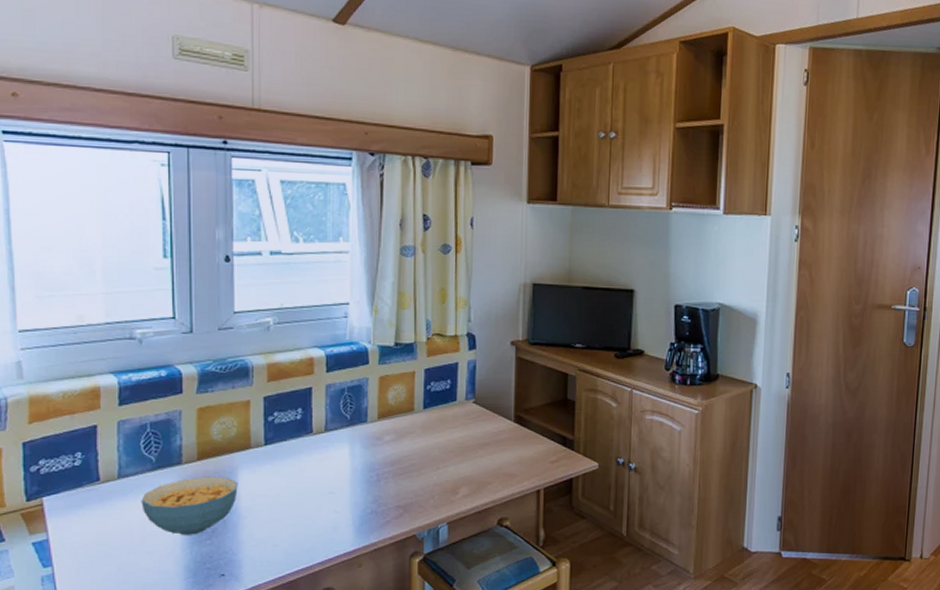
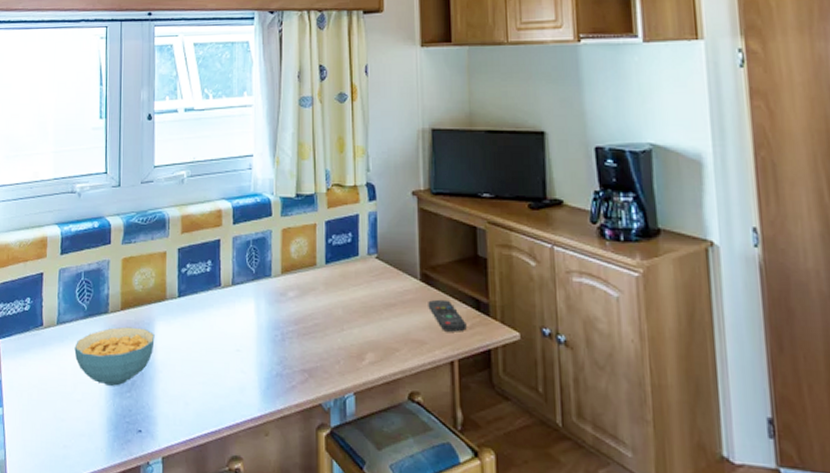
remote control: none [520,437,553,465] -> present [428,299,467,332]

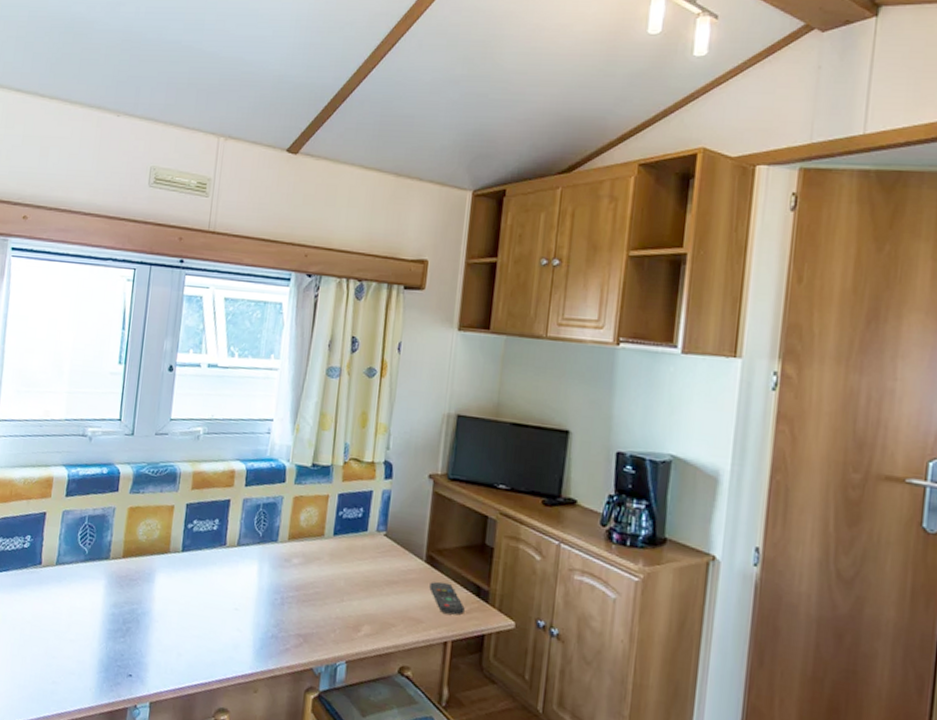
cereal bowl: present [74,326,155,386] -> none [71,574,155,631]

